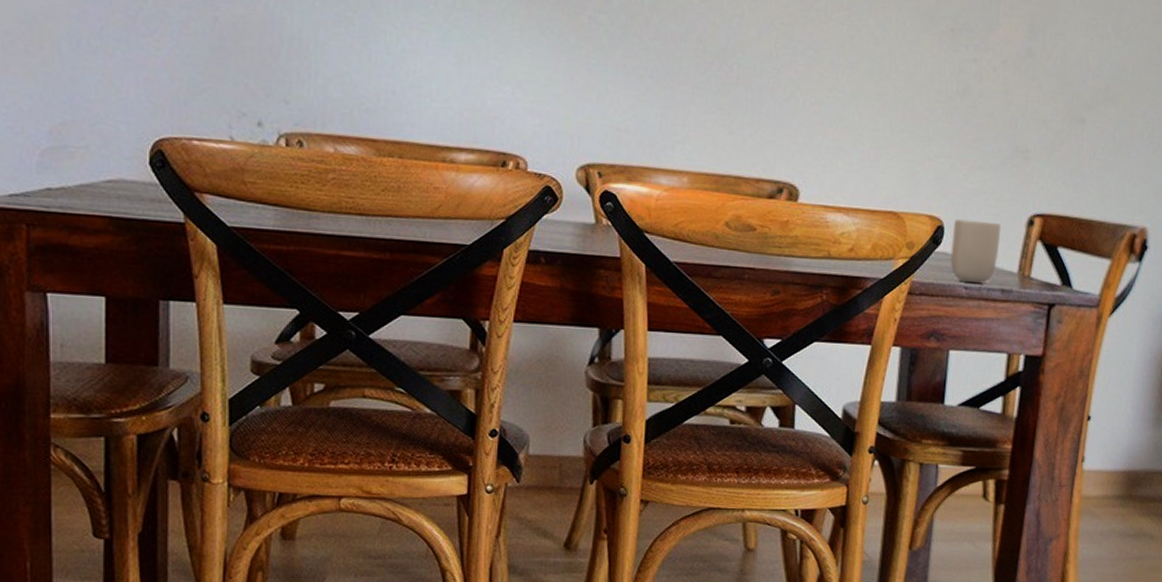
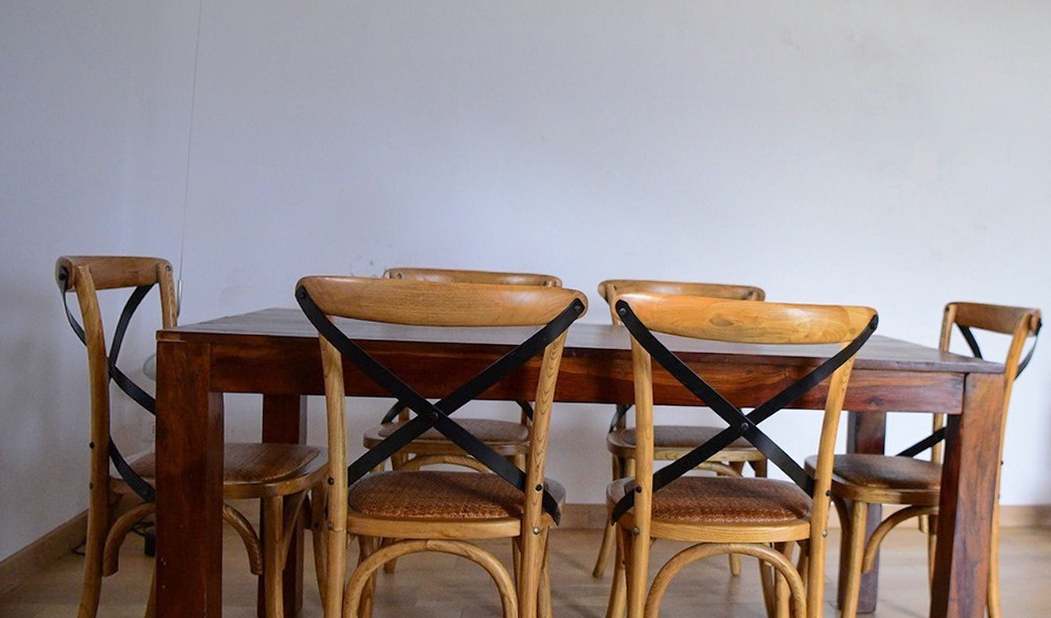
cup: present [950,219,1002,283] -> none [884,309,924,358]

